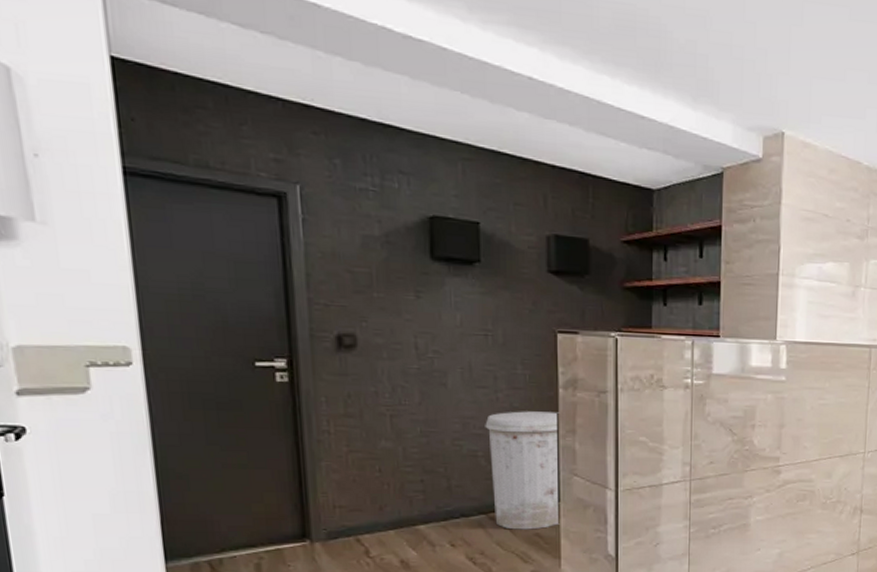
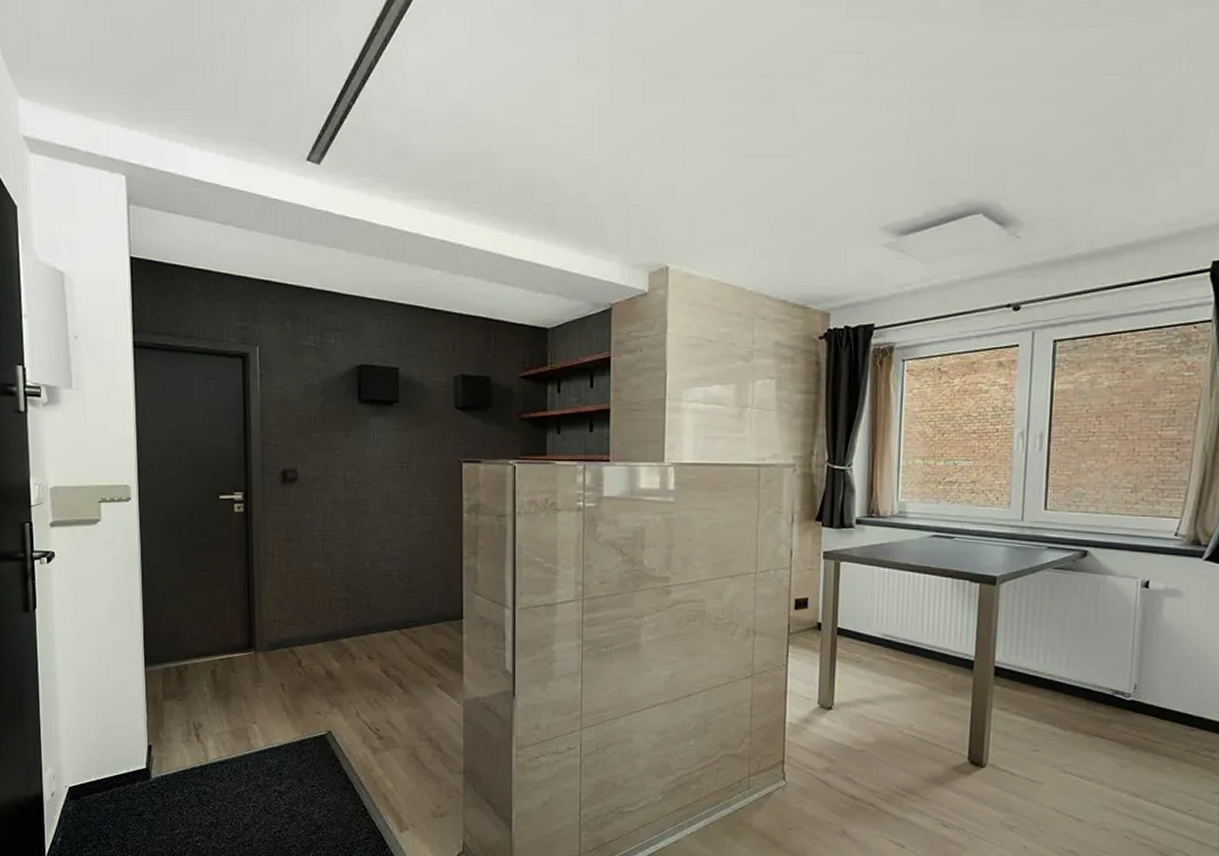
trash can: present [485,411,560,530] -> none [399,534,464,645]

